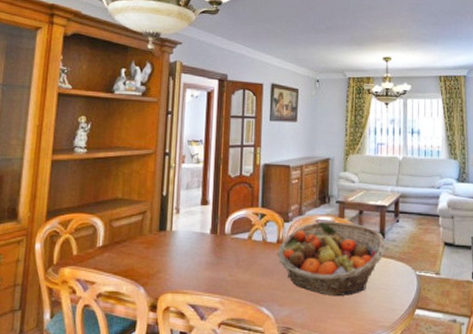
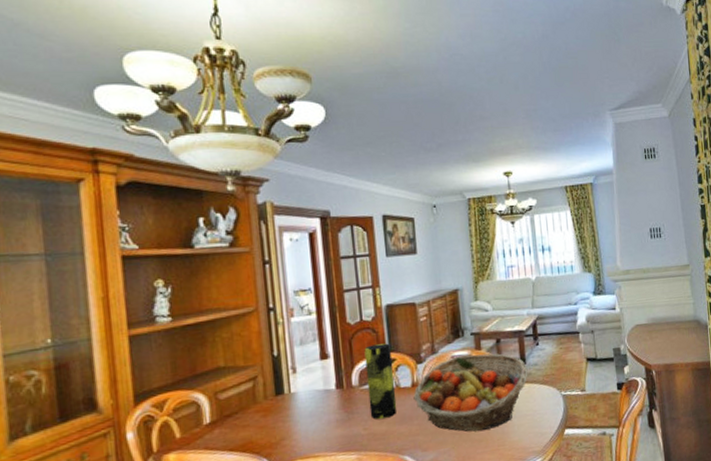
vase: none [237,198,263,269] -> present [364,343,397,420]

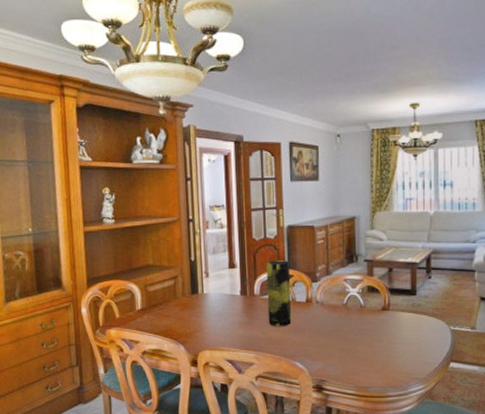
fruit basket: present [413,353,528,432] -> none [307,280,418,350]

